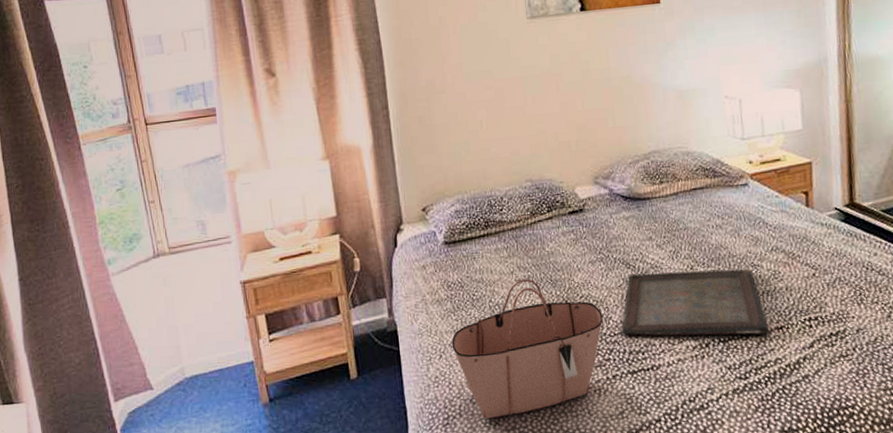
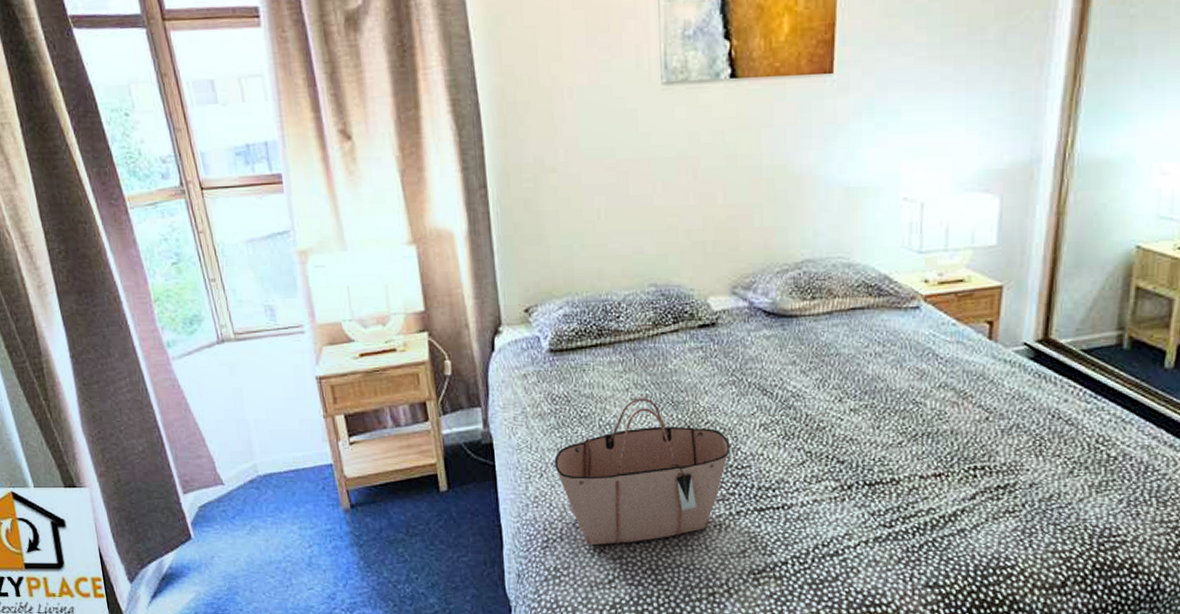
serving tray: present [621,269,769,336] -> none [751,401,924,481]

